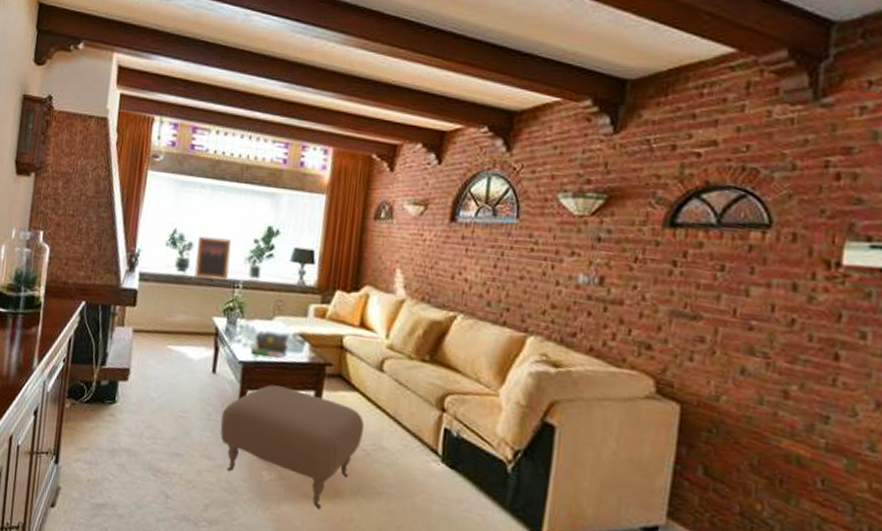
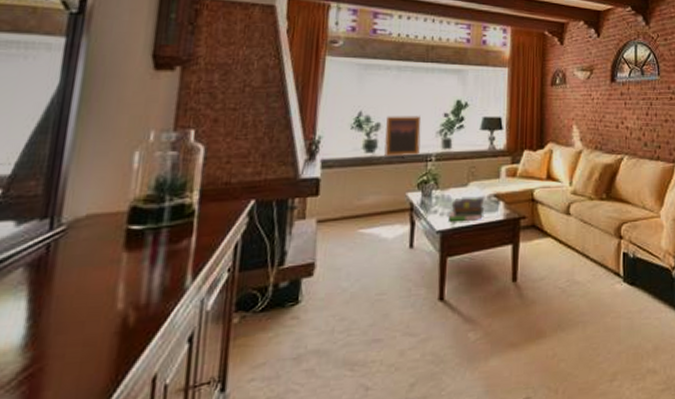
ottoman: present [220,384,365,509] -> none [421,246,559,354]

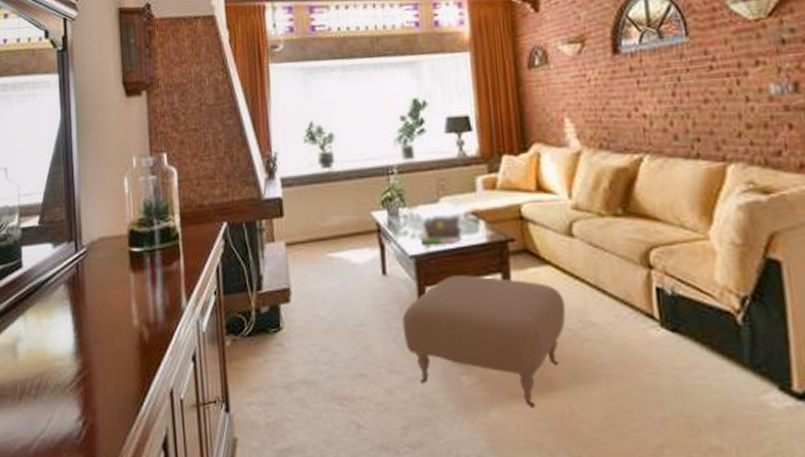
picture frame: present [384,116,421,157] -> none [339,122,379,172]
ottoman: none [421,246,559,354] -> present [402,275,566,407]

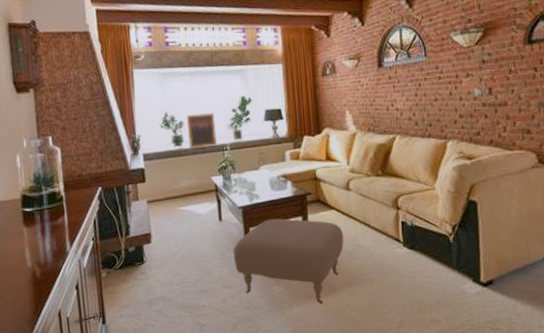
picture frame: none [339,122,379,172] -> present [187,113,217,149]
books: present [421,214,462,246] -> none [247,177,276,199]

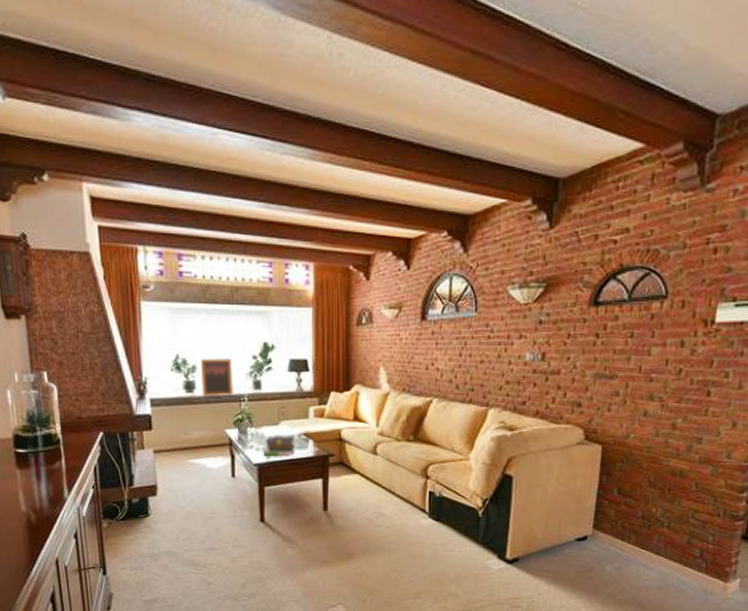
ottoman: present [233,218,344,304] -> none [245,479,366,570]
books: none [247,177,276,199] -> present [264,435,296,457]

